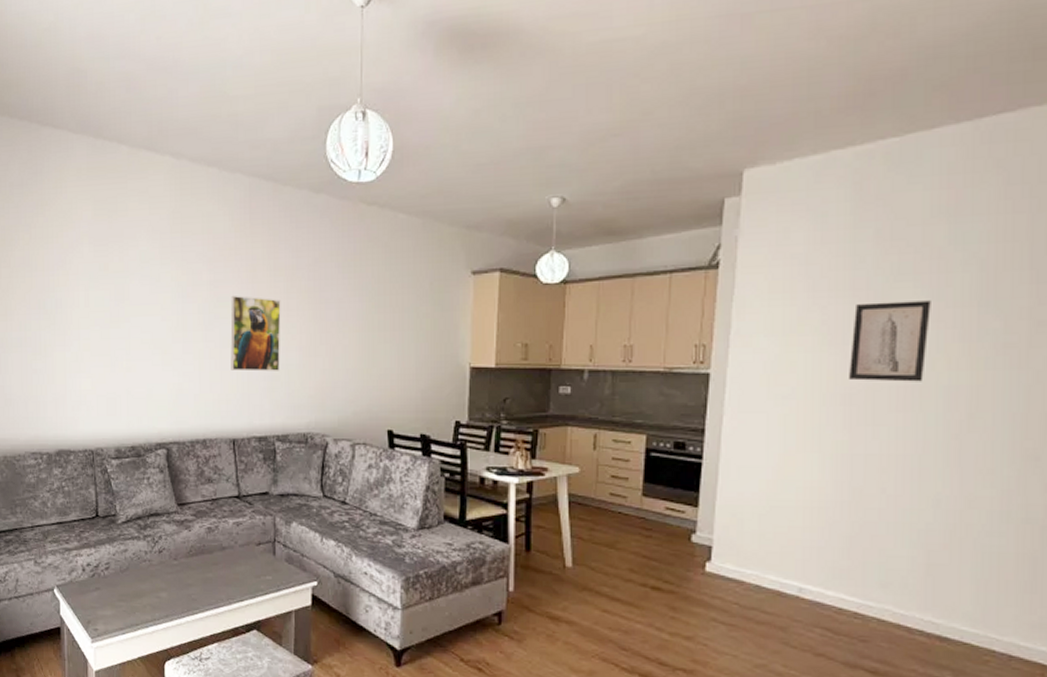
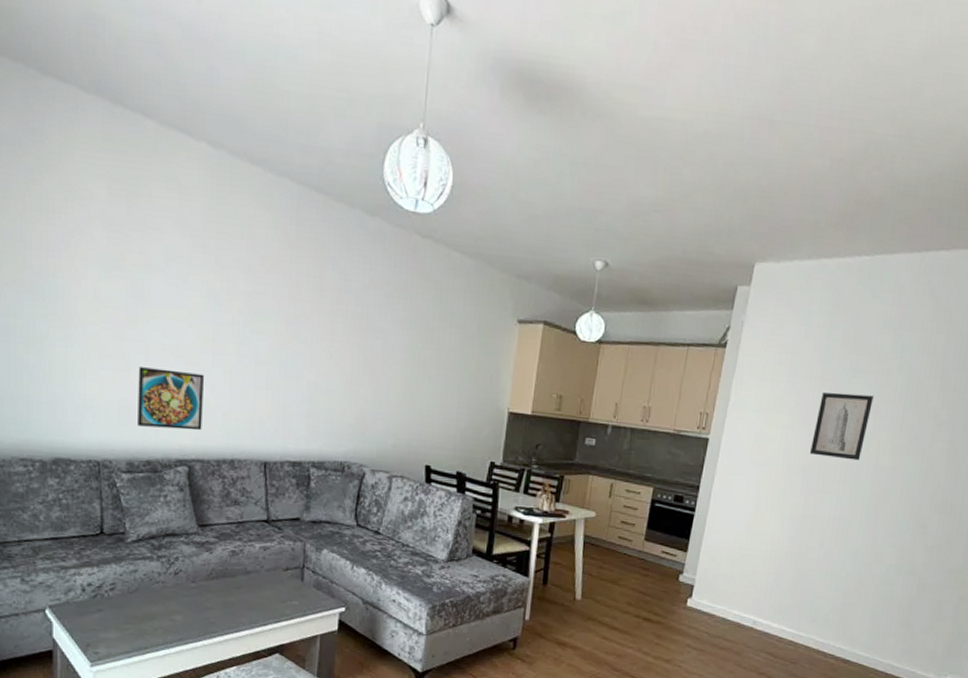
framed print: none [122,361,177,415] -> present [138,367,205,431]
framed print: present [230,296,281,372] -> none [266,311,325,396]

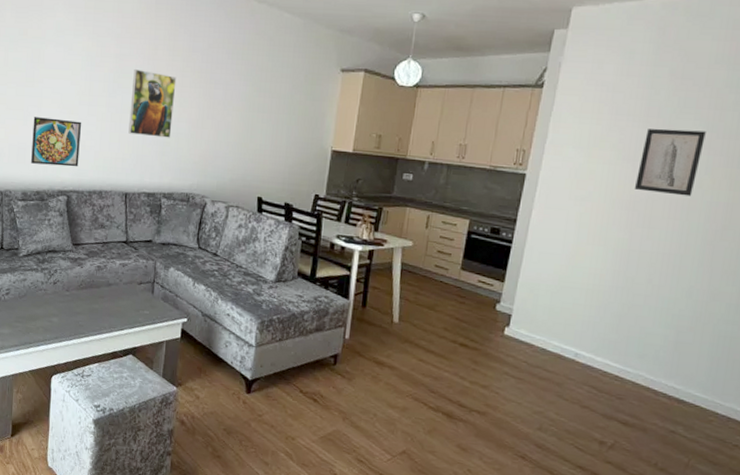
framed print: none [266,311,325,396] -> present [128,69,177,138]

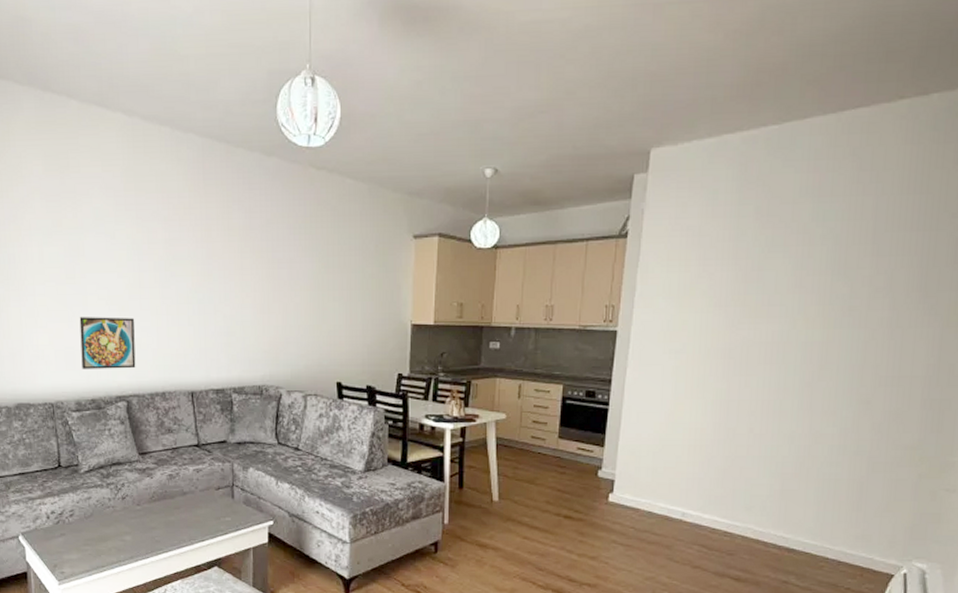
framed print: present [128,69,177,138] -> none [187,254,236,327]
wall art: present [635,128,706,196] -> none [729,269,796,339]

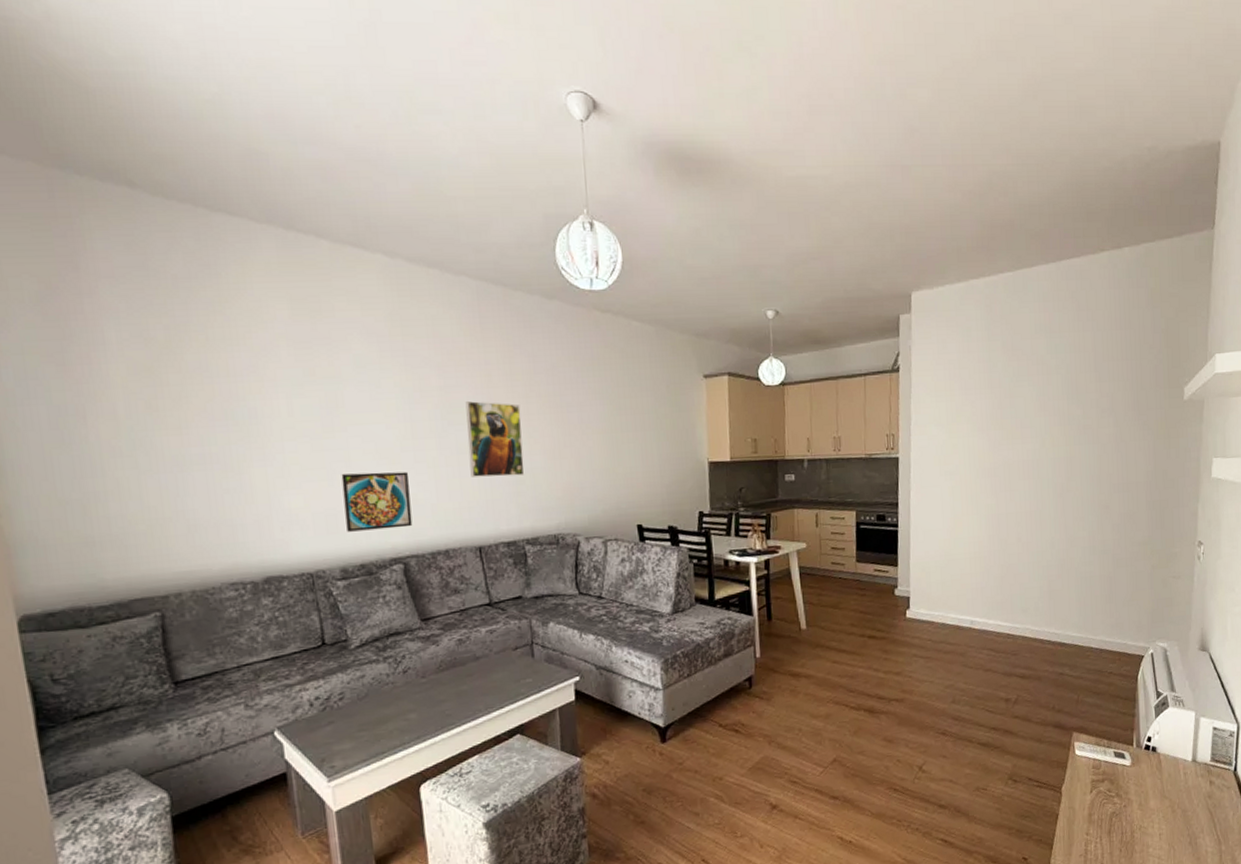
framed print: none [187,254,236,327] -> present [465,401,525,477]

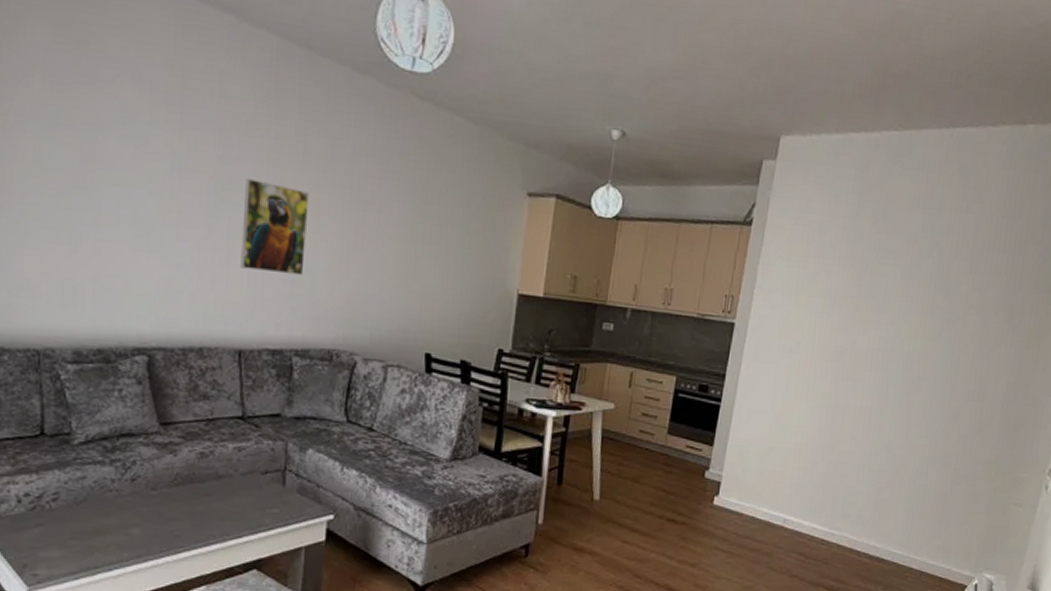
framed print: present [341,471,413,532] -> none [86,240,168,315]

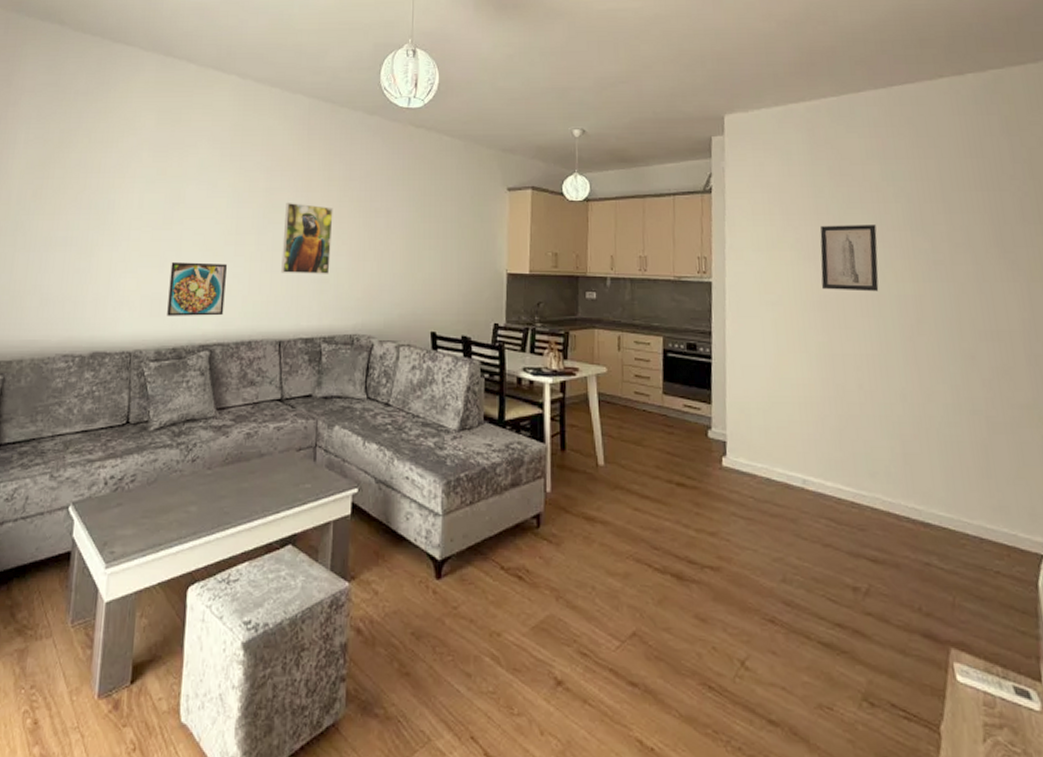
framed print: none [86,240,168,315] -> present [167,262,228,316]
wall art: none [840,274,904,346] -> present [820,225,879,292]

